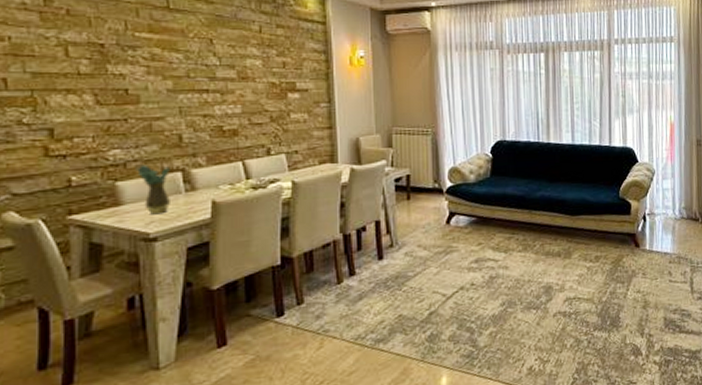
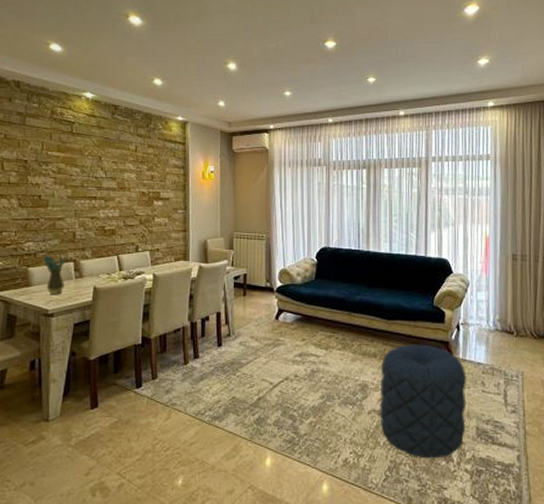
pouf: none [565,238,654,355] -> present [379,344,466,457]

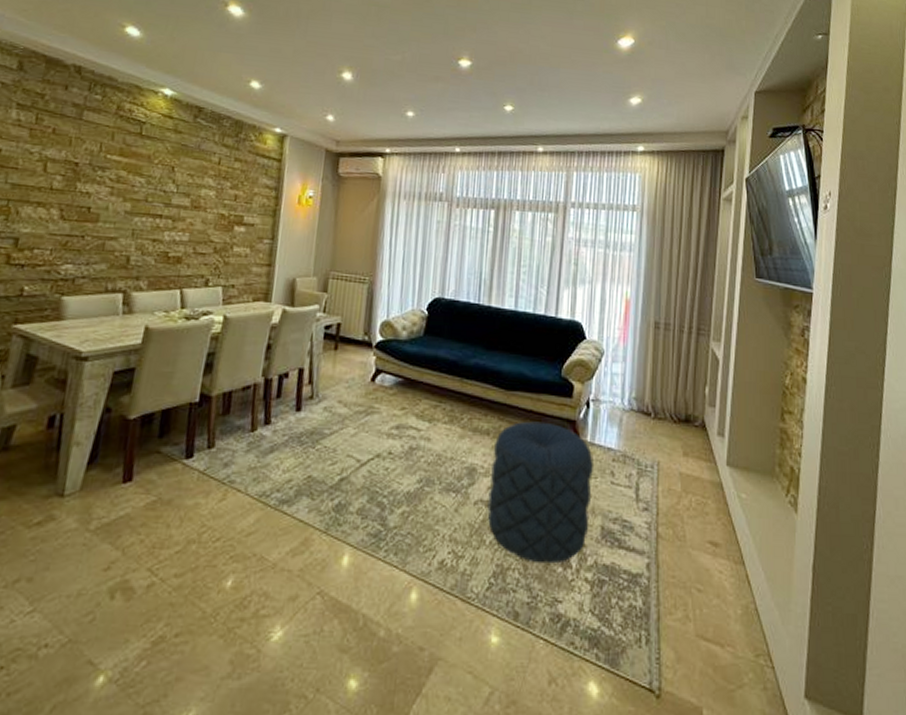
vase: present [42,255,66,295] -> none [82,281,114,334]

